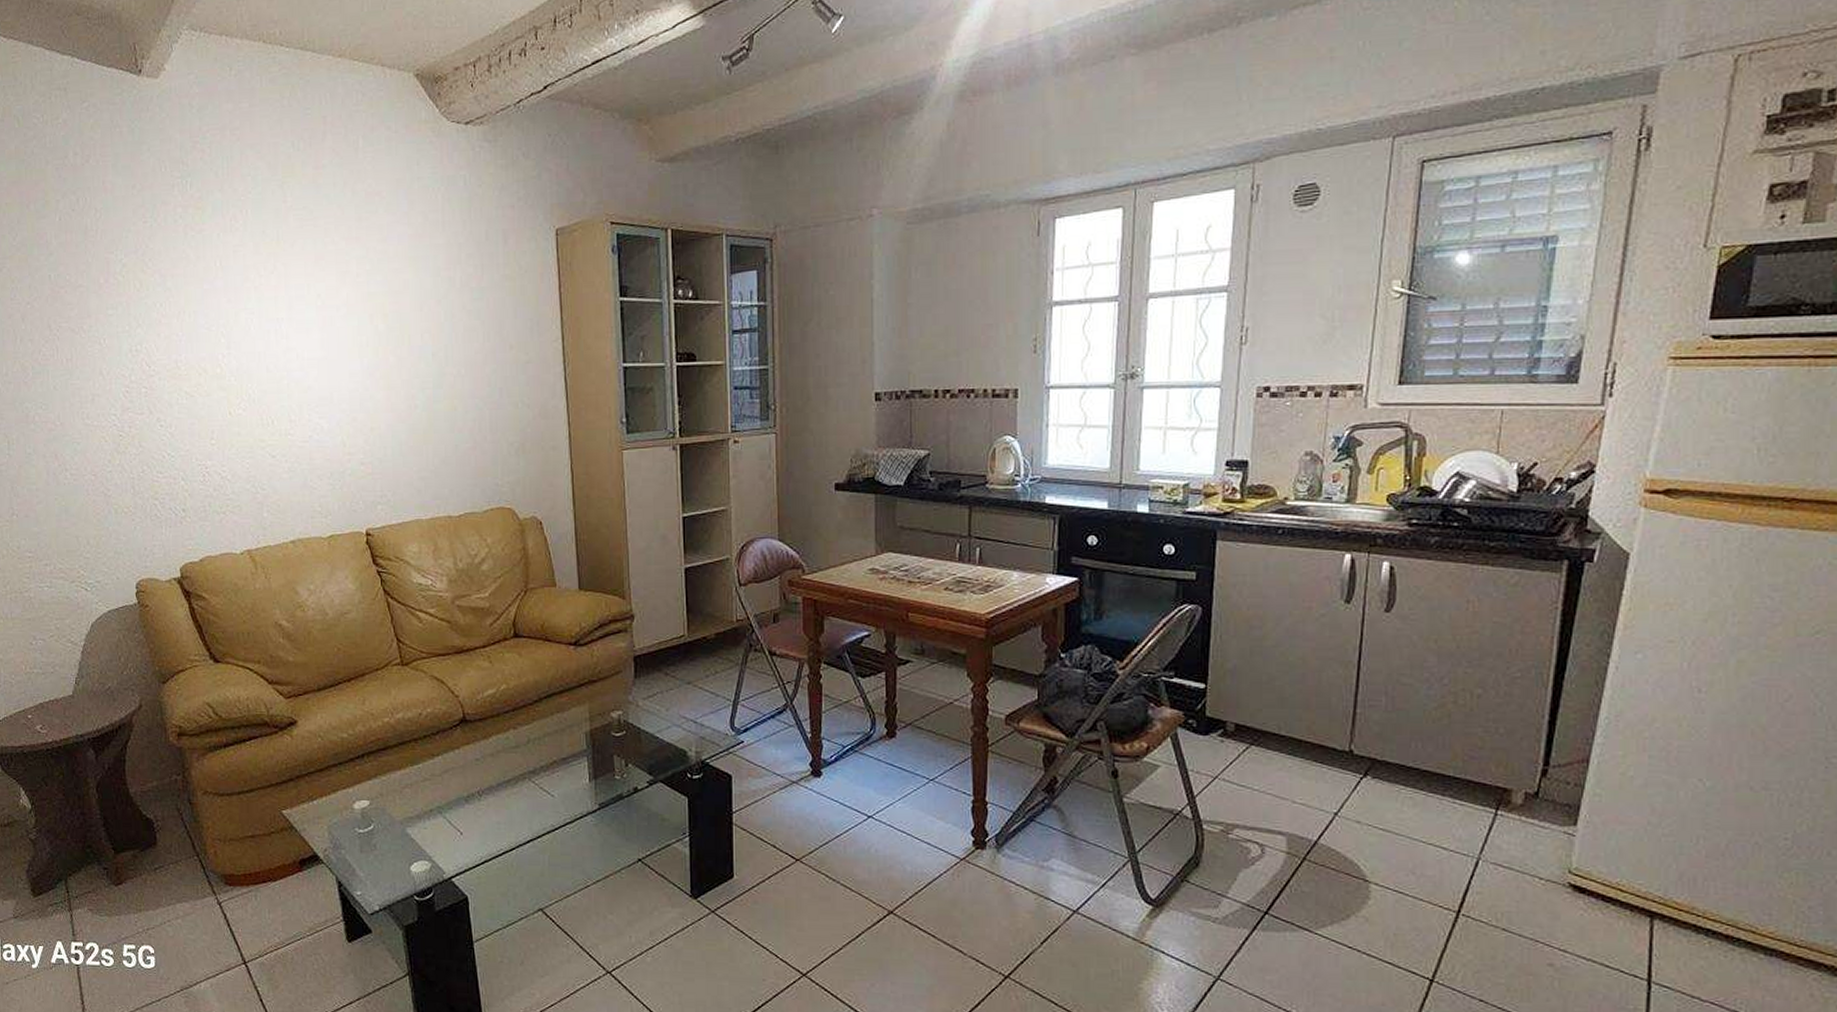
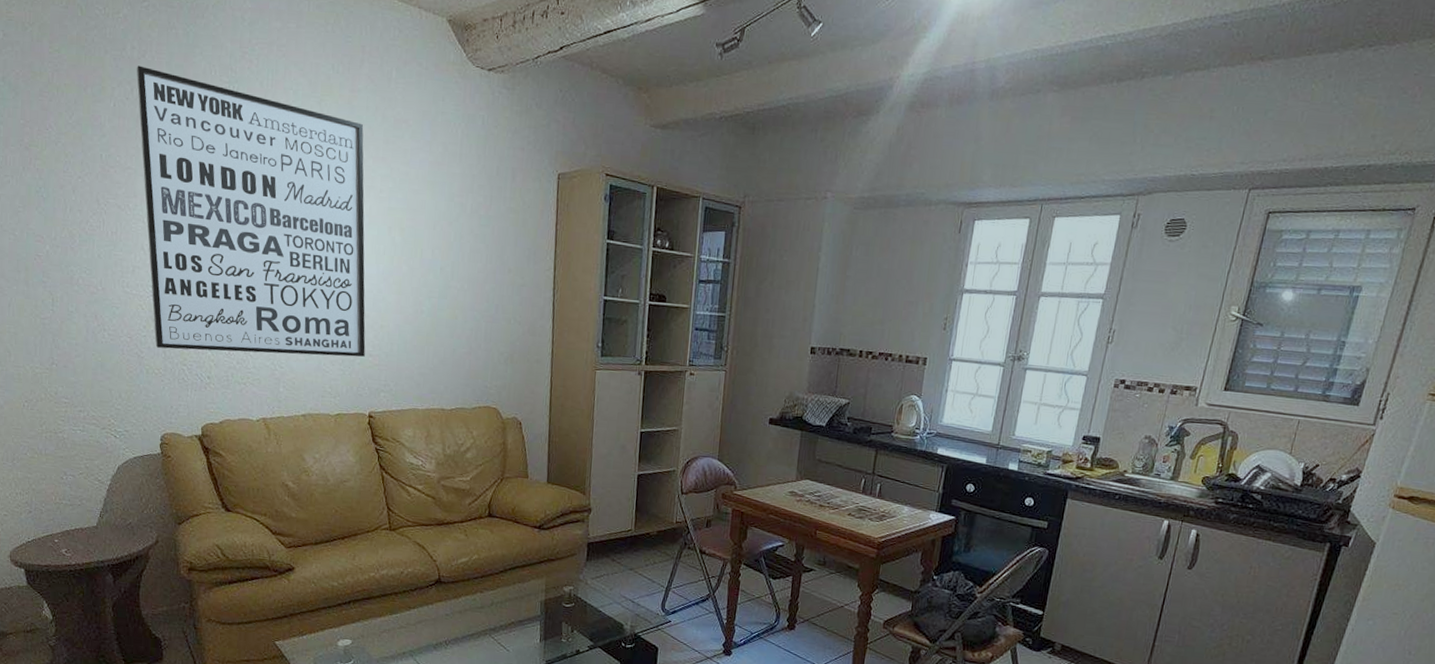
wall art: none [80,172,356,483] -> present [136,65,366,357]

